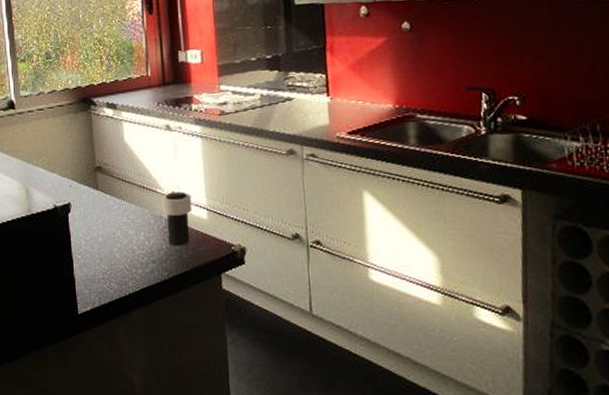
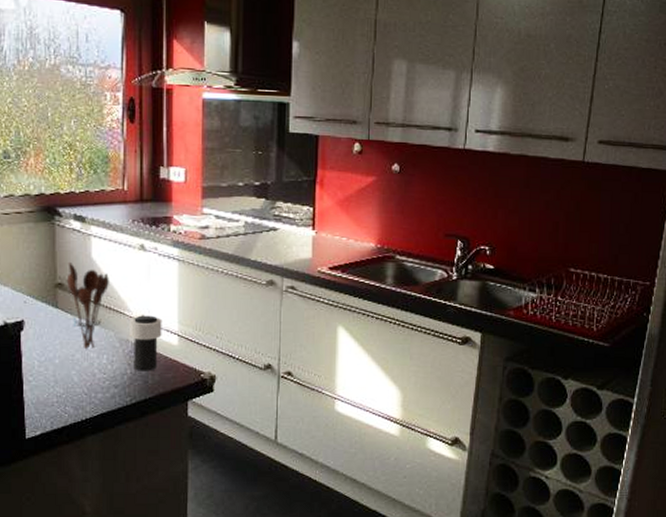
utensil holder: none [104,146,141,228] -> present [67,261,109,350]

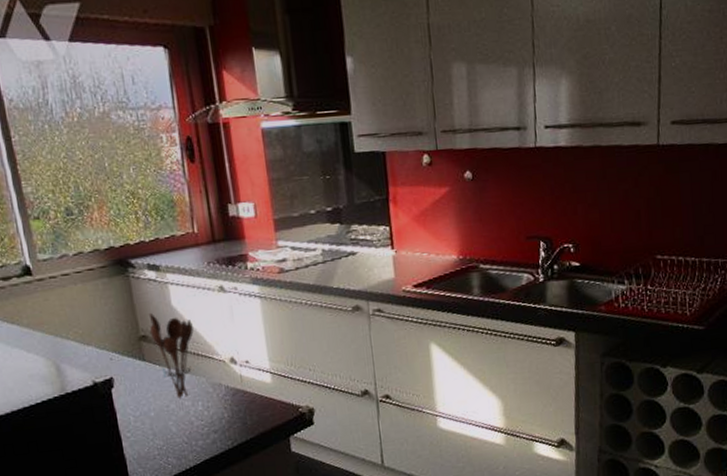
cup: present [130,315,162,371] -> none [220,356,254,414]

